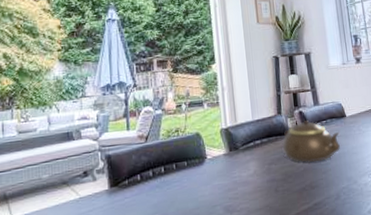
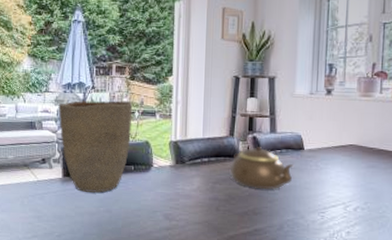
vase: none [97,93,180,201] -> present [58,100,133,193]

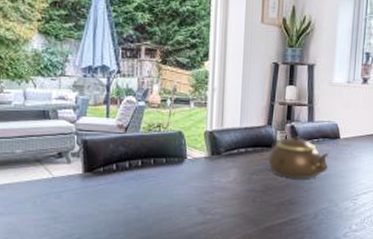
vase: present [58,100,133,193] -> none [77,86,165,188]

